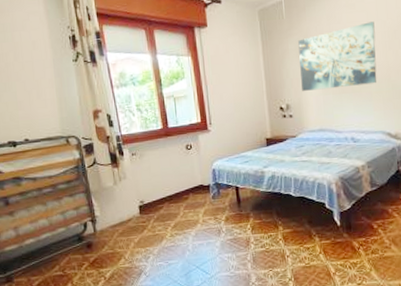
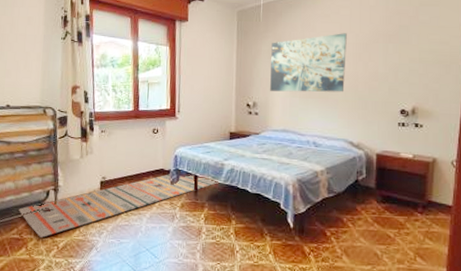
rug: none [57,188,261,271] -> present [19,174,218,238]

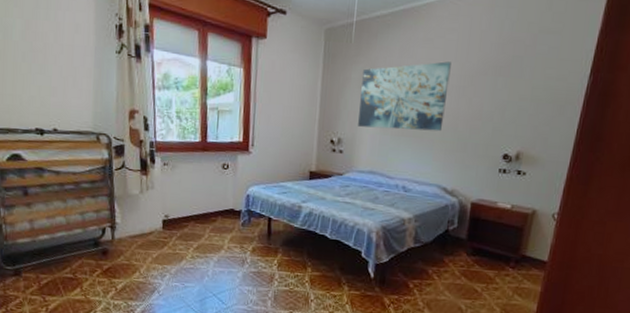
rug: present [19,174,218,238] -> none [72,215,294,278]

